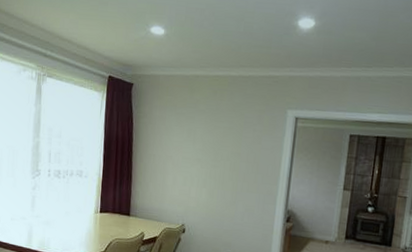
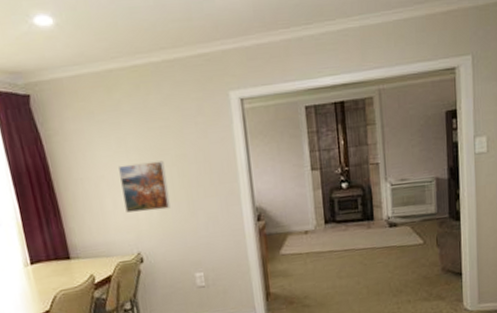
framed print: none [181,151,221,194] -> present [118,160,171,213]

